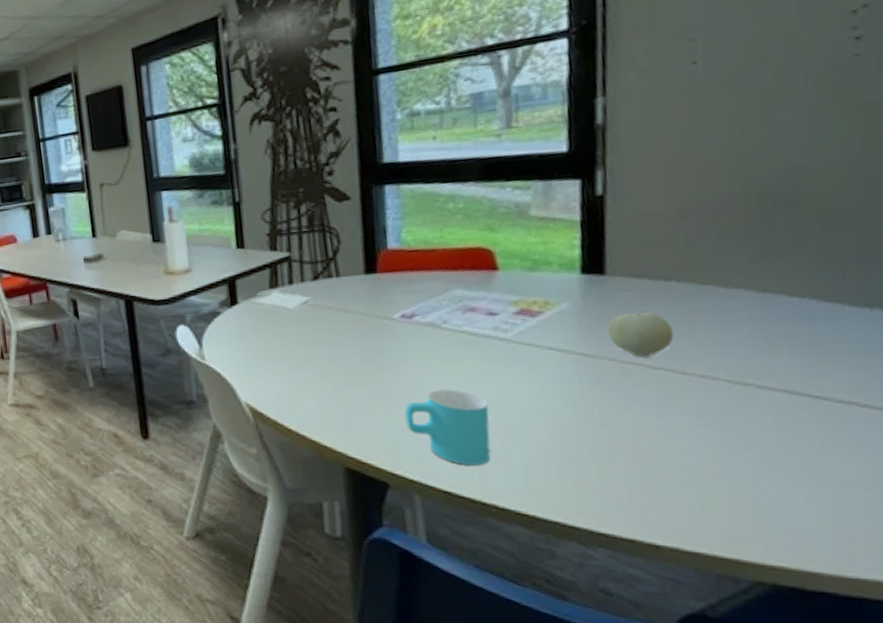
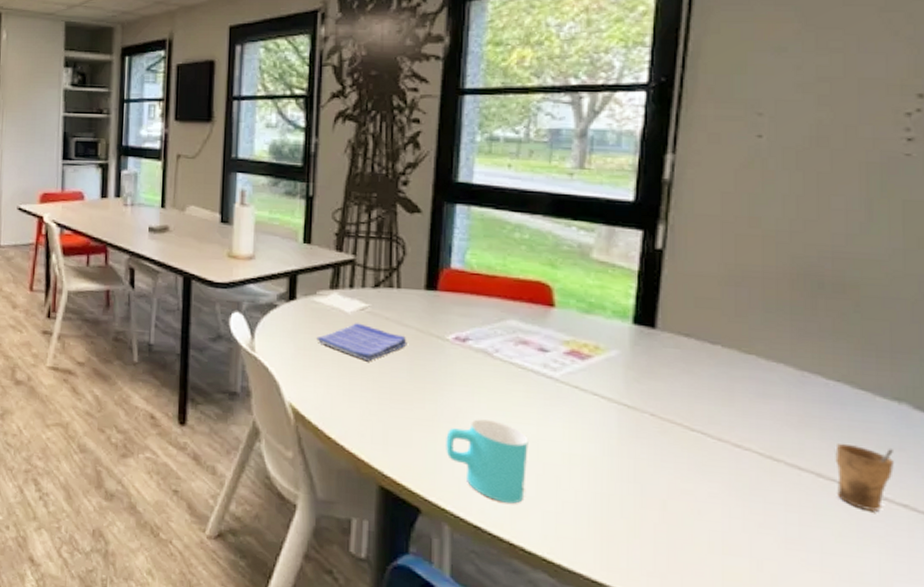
dish towel: none [263,317,354,352] -> present [316,323,407,362]
fruit: present [607,311,675,356] -> none [652,370,714,417]
cup: none [807,356,871,420] -> present [835,443,894,511]

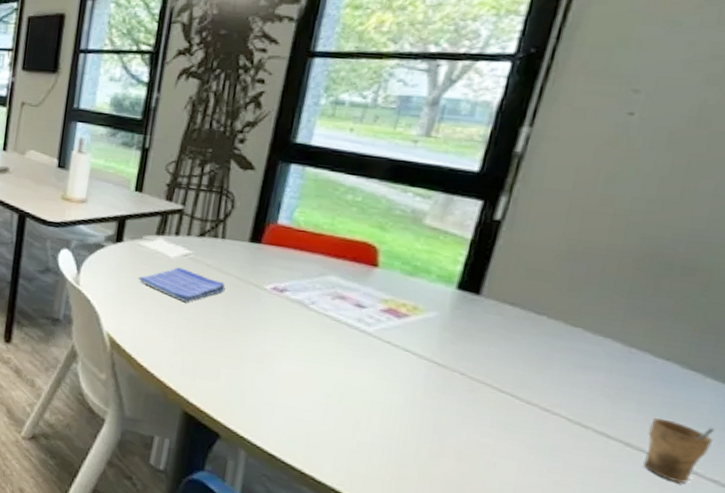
cup: present [446,419,529,504] -> none [250,362,333,439]

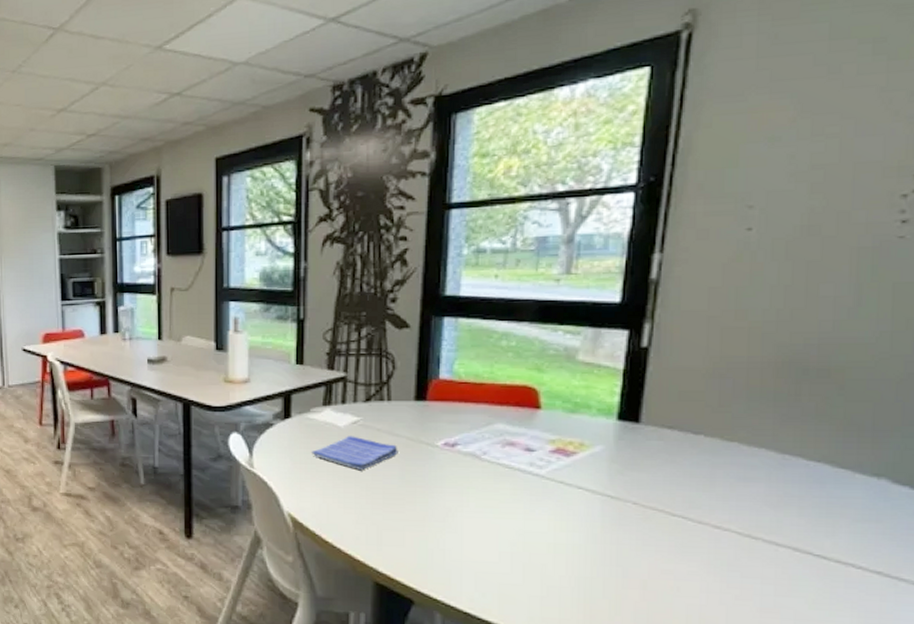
cup: present [643,418,714,484] -> none [812,519,870,579]

